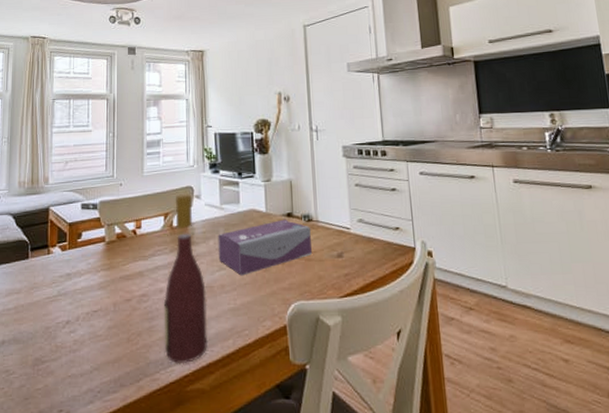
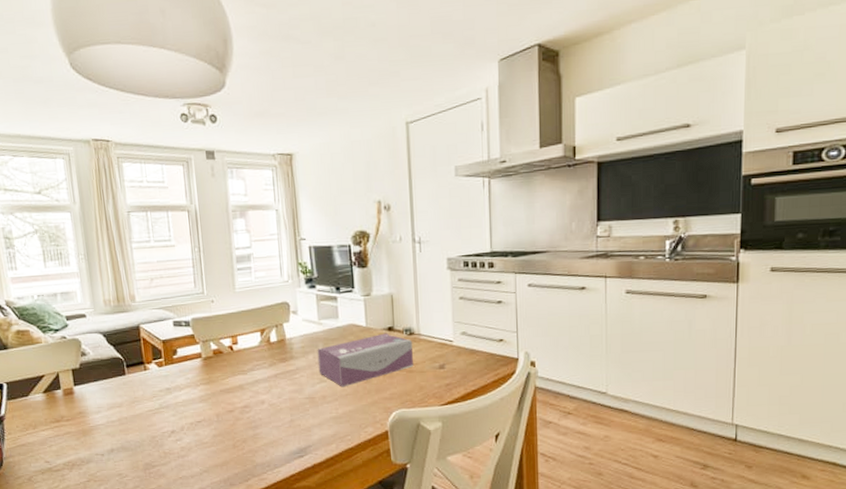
wine bottle: present [163,194,207,364] -> none [266,310,312,466]

